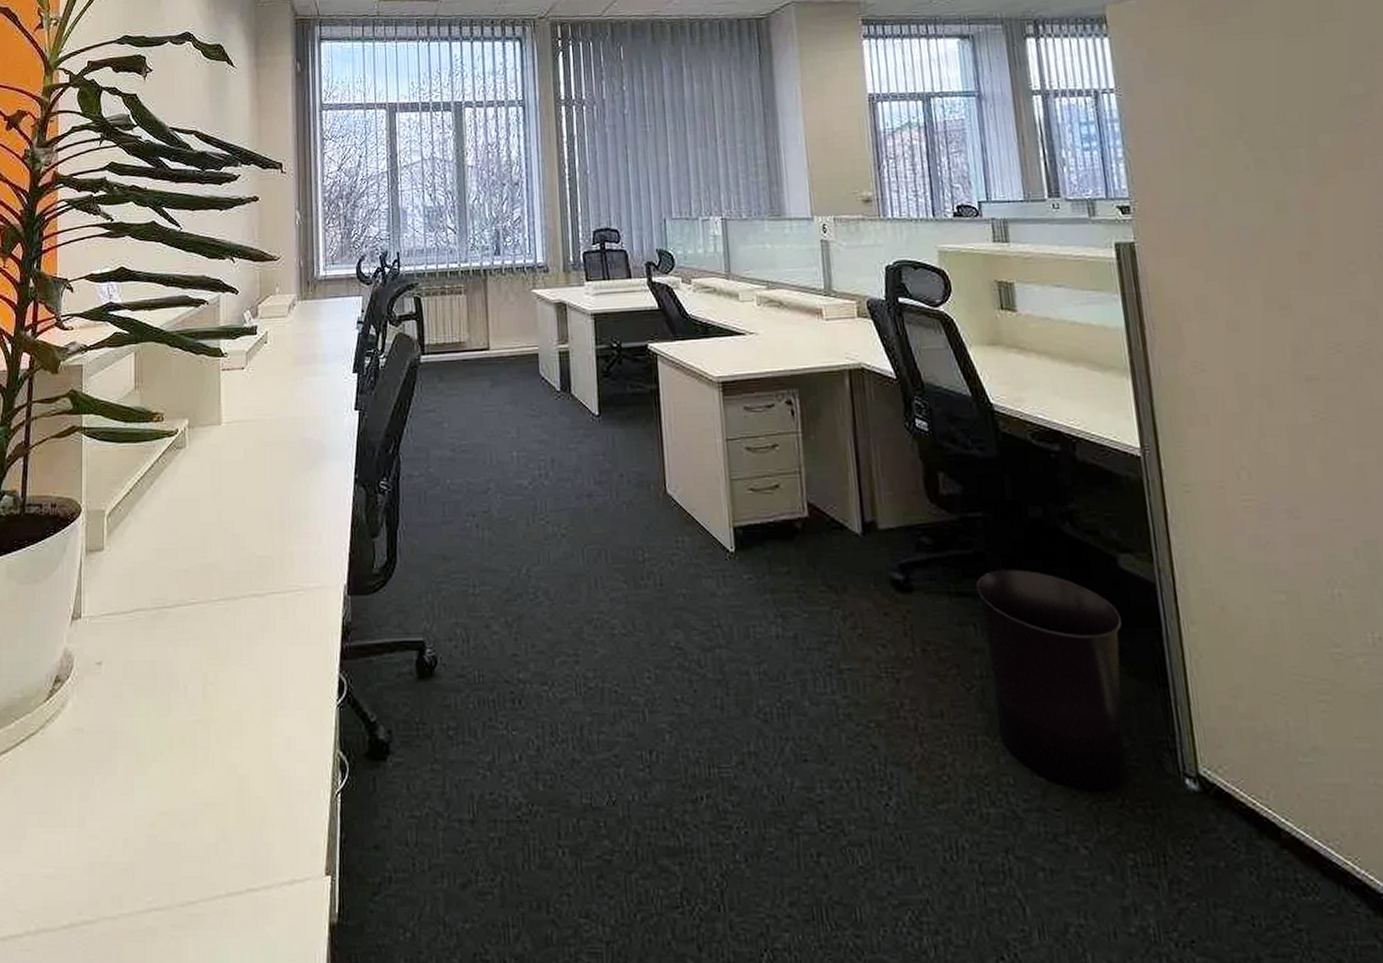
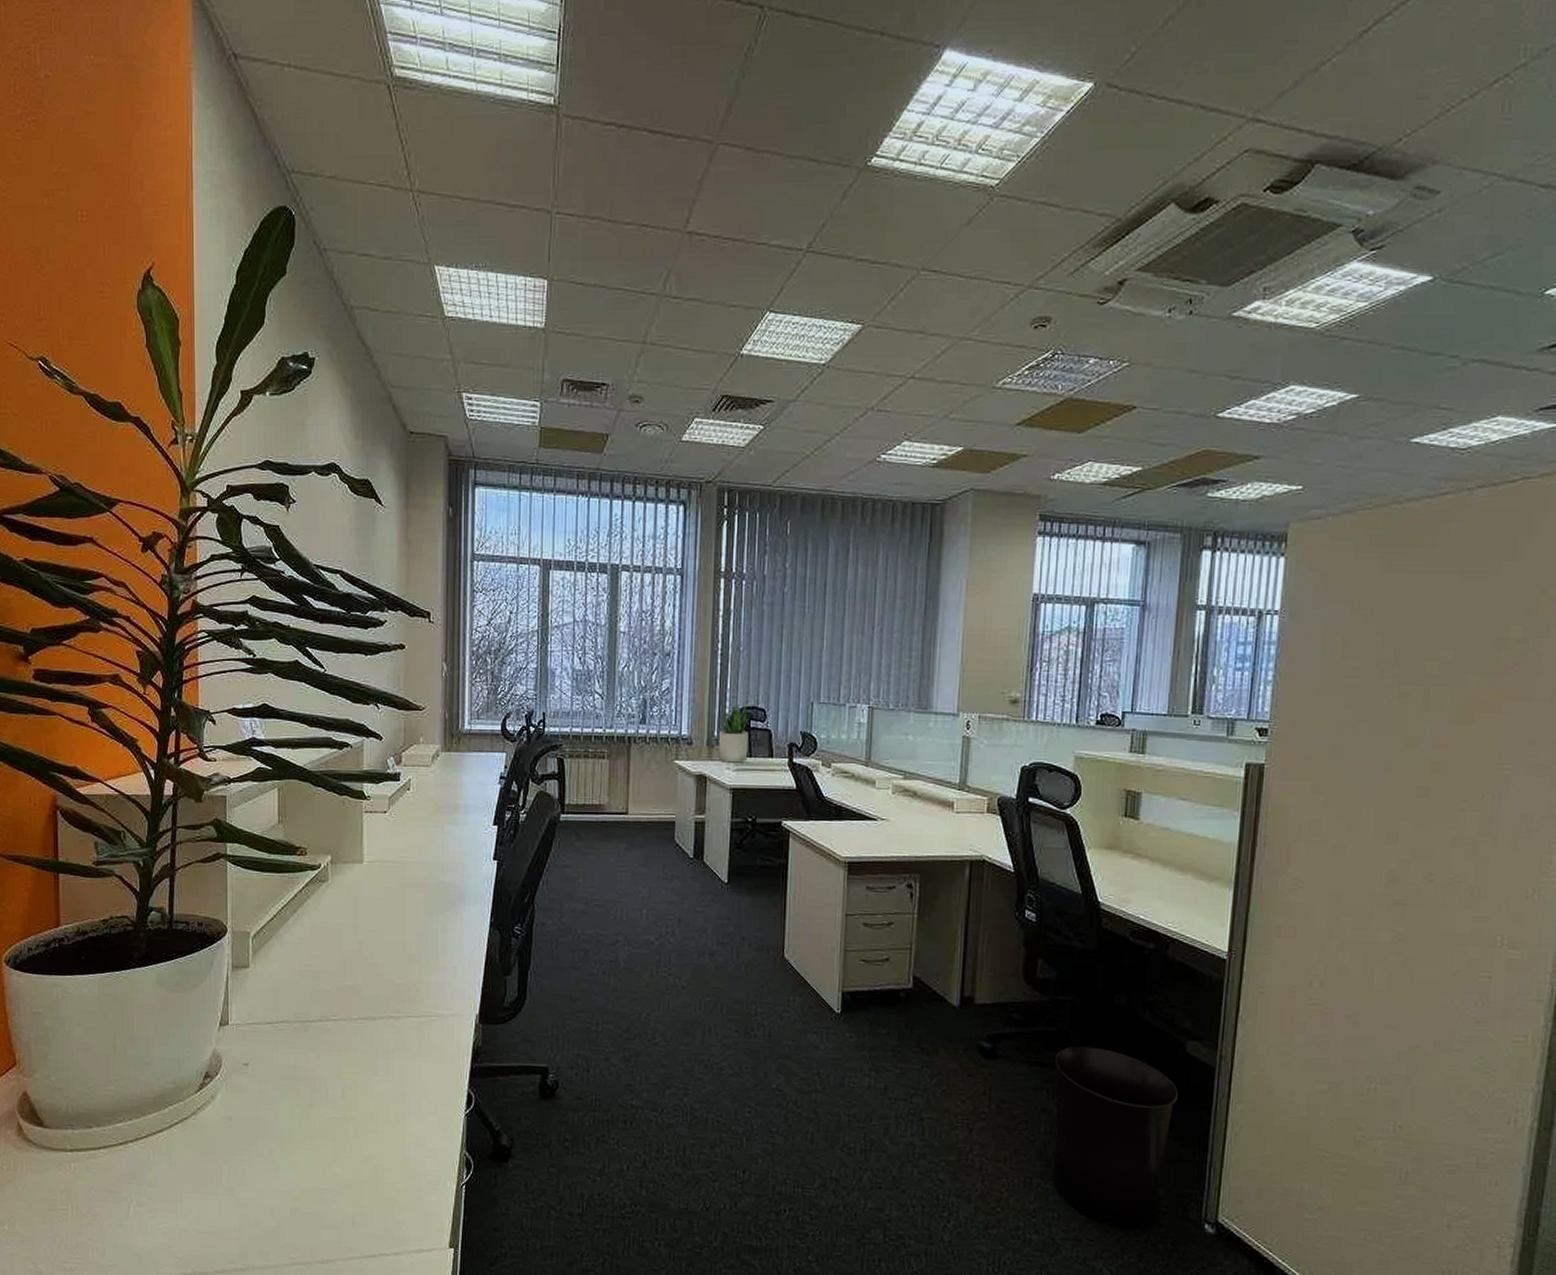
planter: none [573,226,606,288] -> present [718,703,749,763]

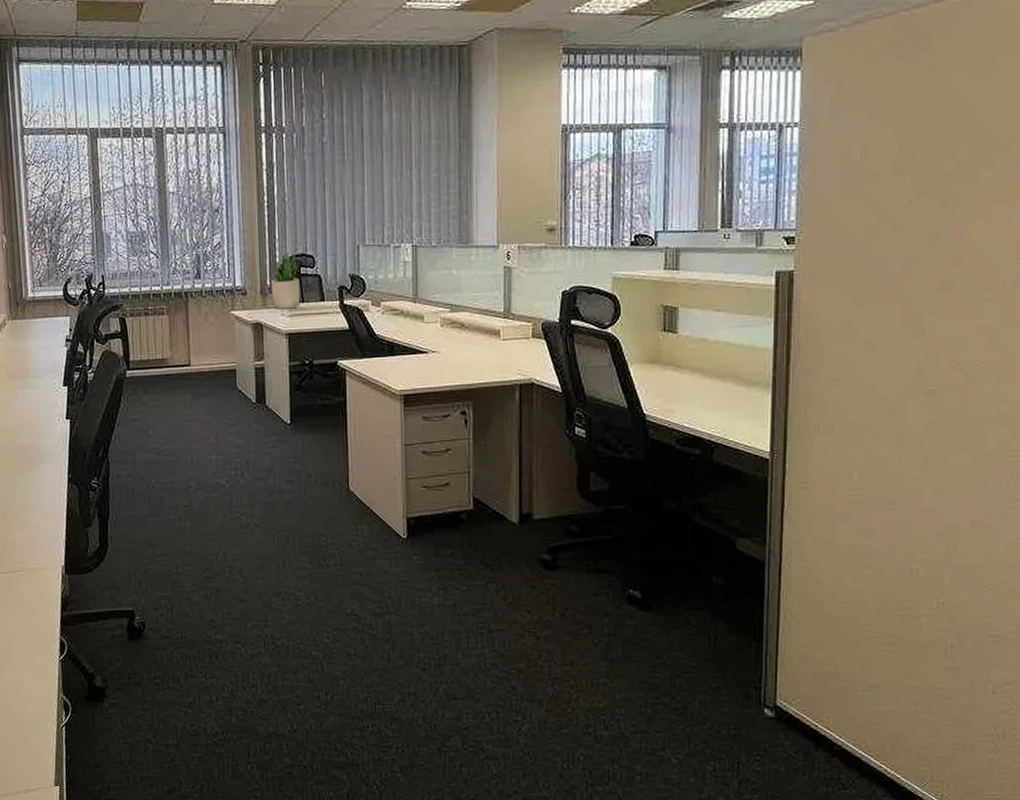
waste bin: present [1052,1046,1178,1229] -> none [612,551,731,718]

